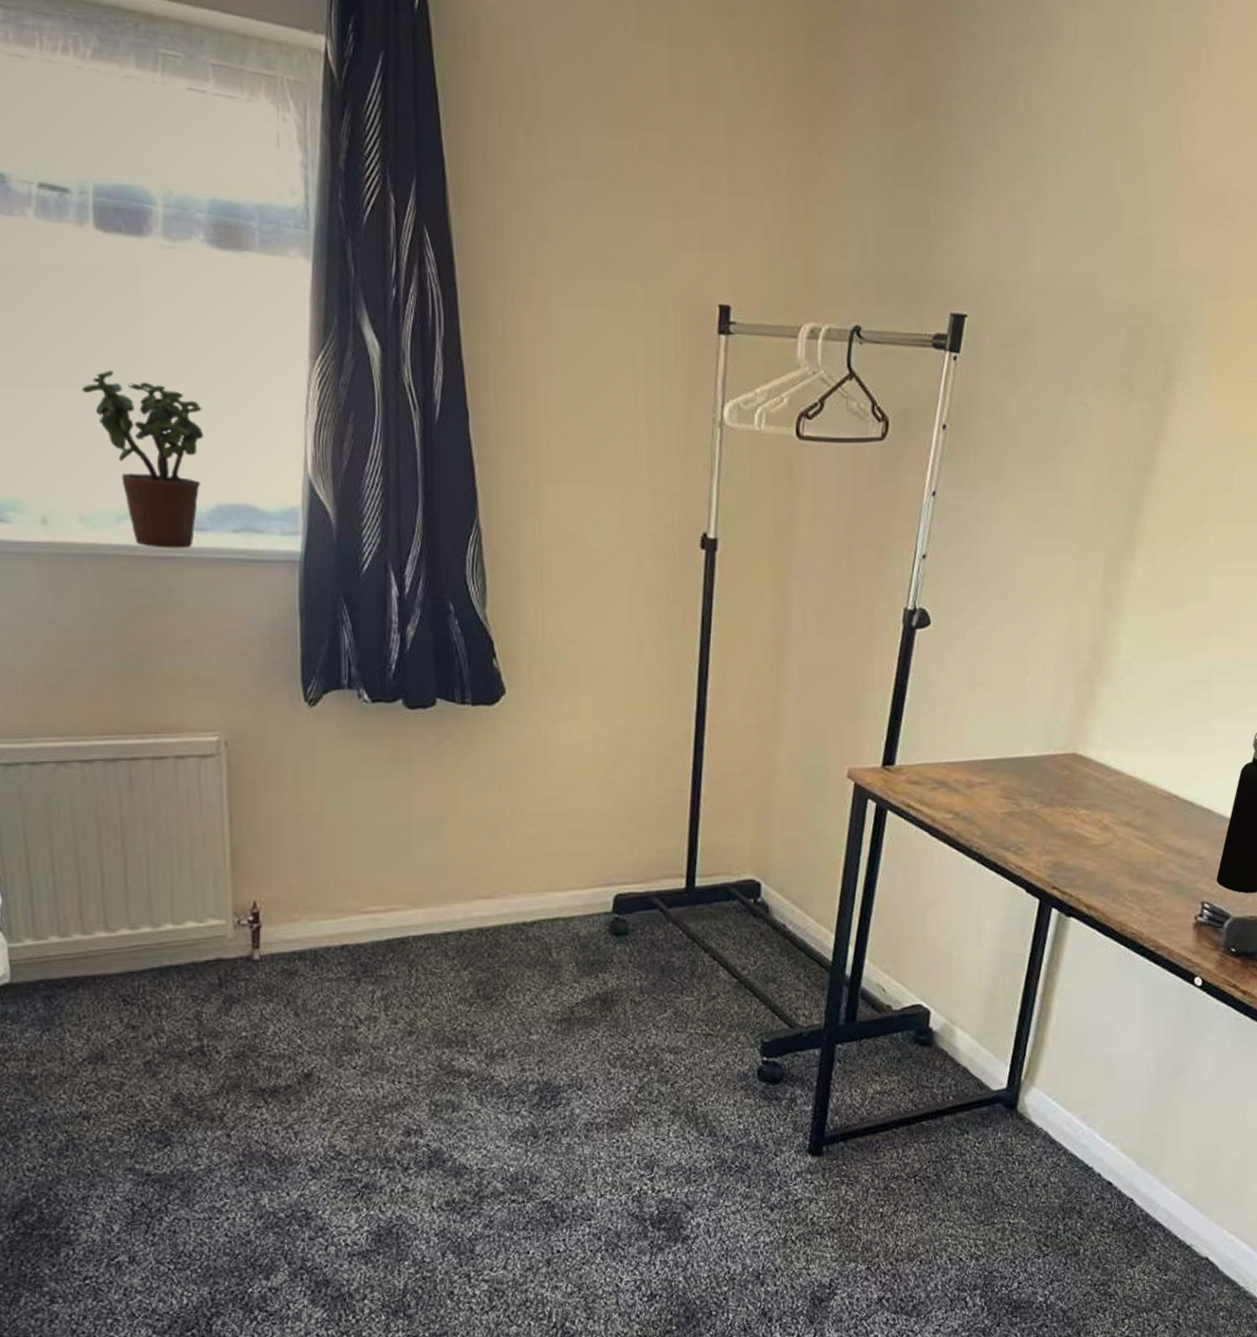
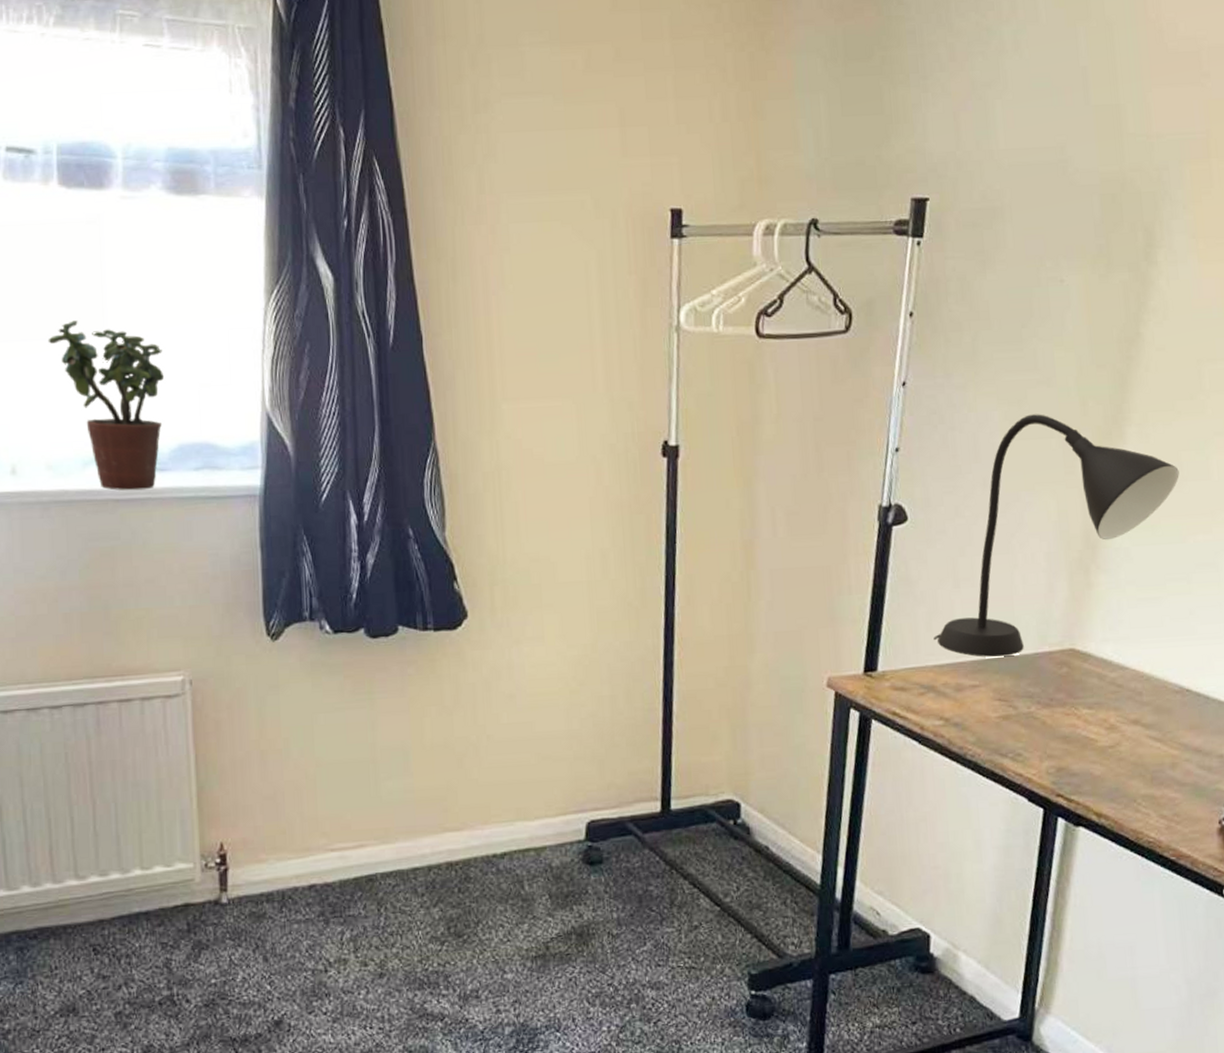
desk lamp: none [948,531,1181,758] -> present [934,414,1179,658]

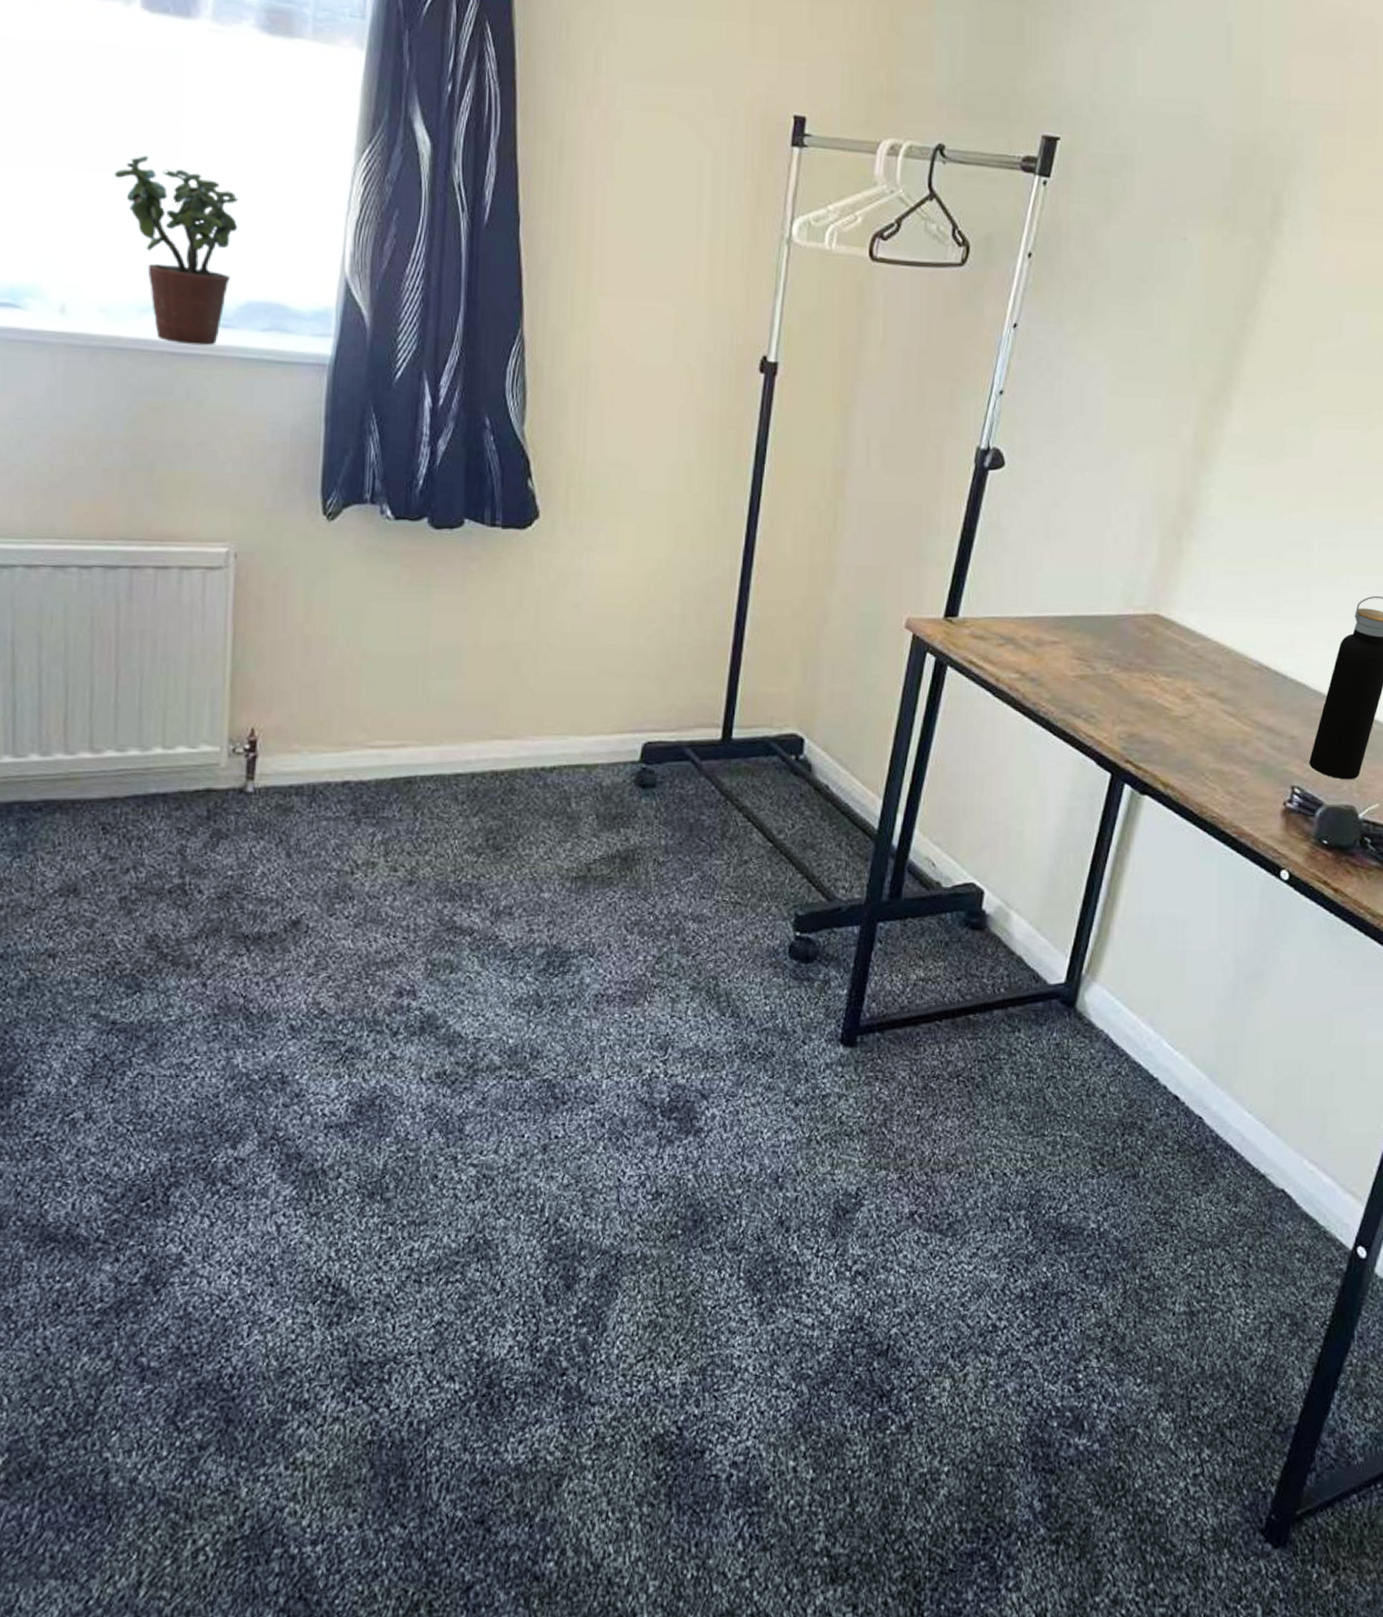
desk lamp: present [934,414,1179,658] -> none [1018,371,1281,616]

